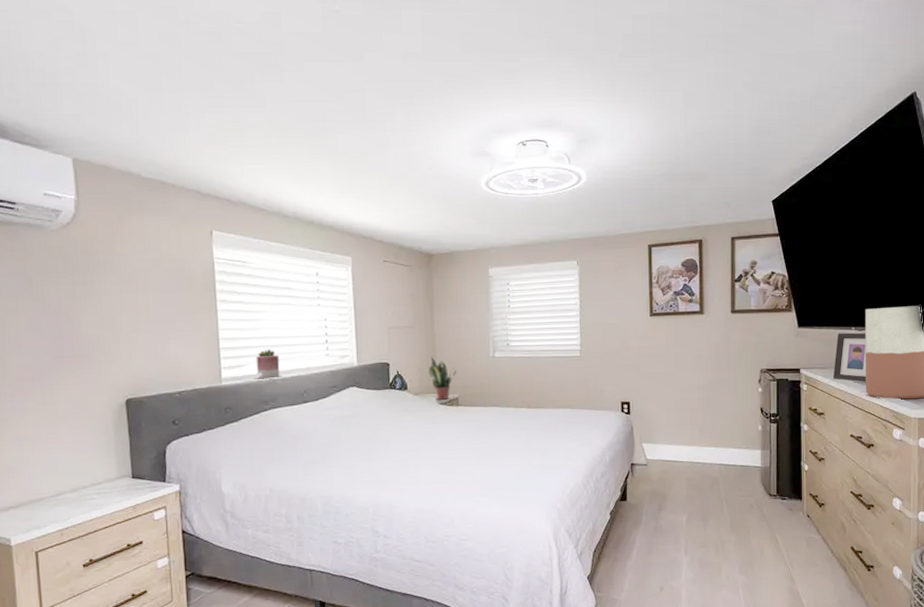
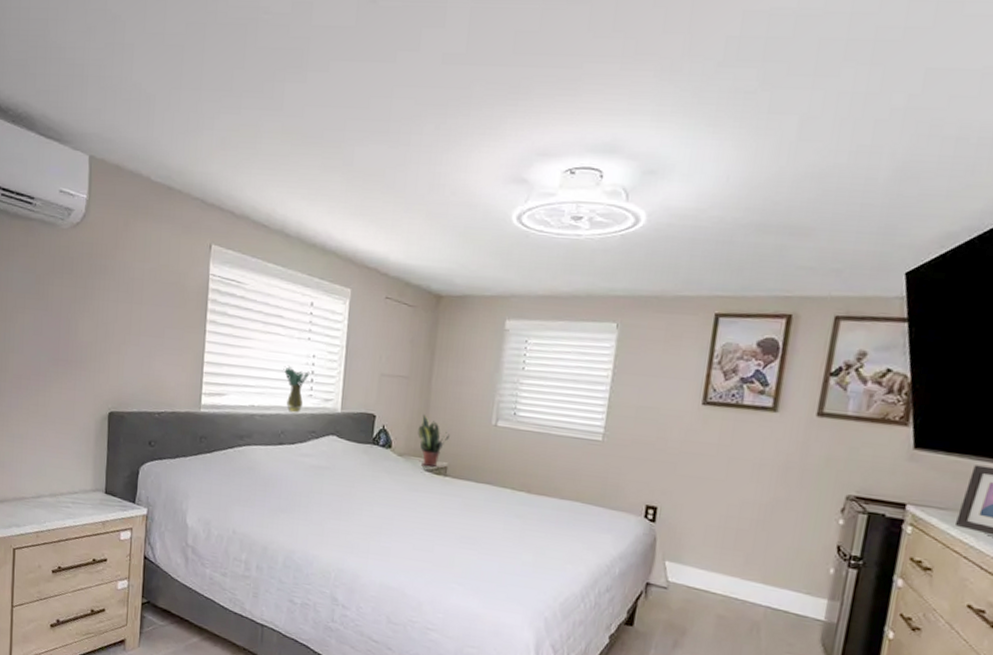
succulent planter: present [254,349,283,379] -> none [233,380,262,414]
vase: none [298,331,324,373] -> present [283,365,310,413]

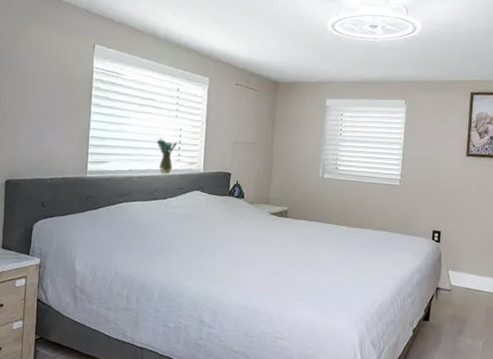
potted plant: present [418,414,451,467] -> none [264,171,289,211]

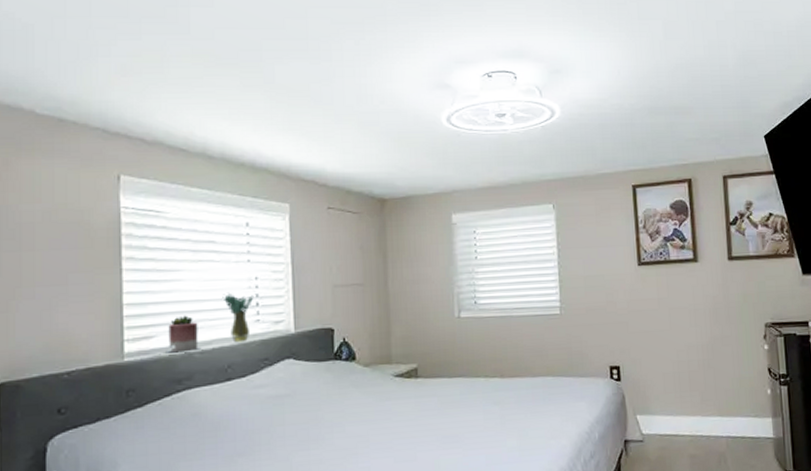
succulent planter: none [114,150,139,176] -> present [166,315,202,353]

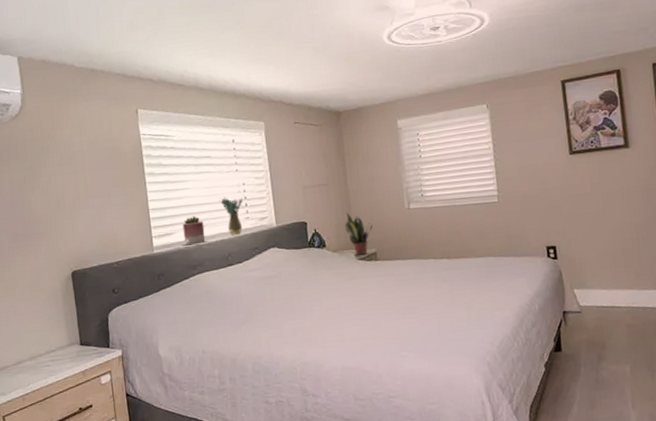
potted plant: none [381,319,416,371] -> present [345,212,373,255]

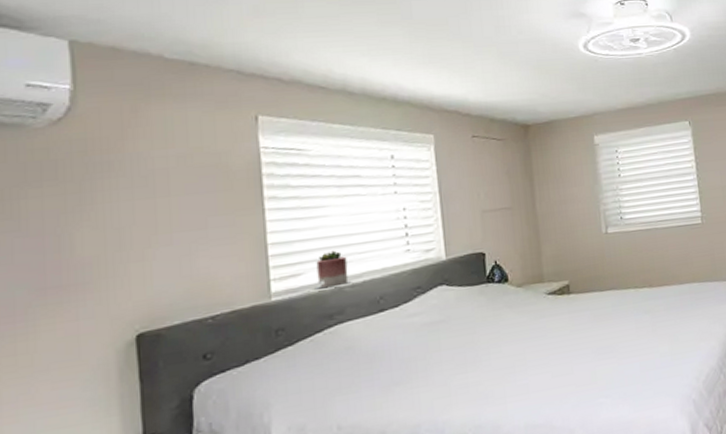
vase: present [219,196,243,236] -> none [370,224,403,274]
potted plant: present [345,212,373,255] -> none [532,239,566,289]

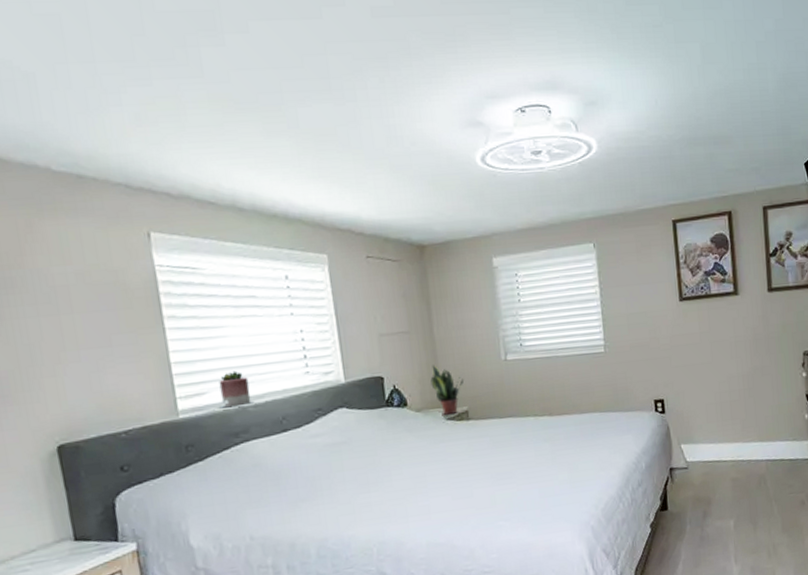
potted plant: none [532,239,566,289] -> present [430,365,465,415]

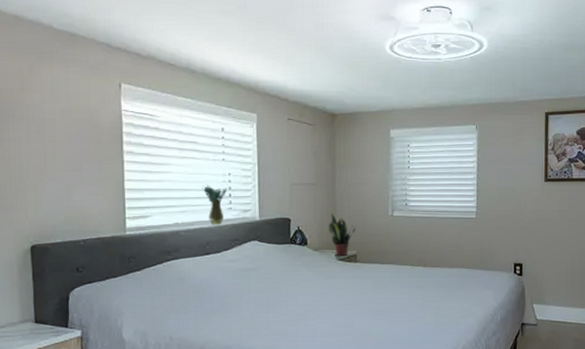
succulent planter: present [219,370,255,409] -> none [158,201,186,230]
vase: none [269,346,301,395] -> present [202,184,228,225]

